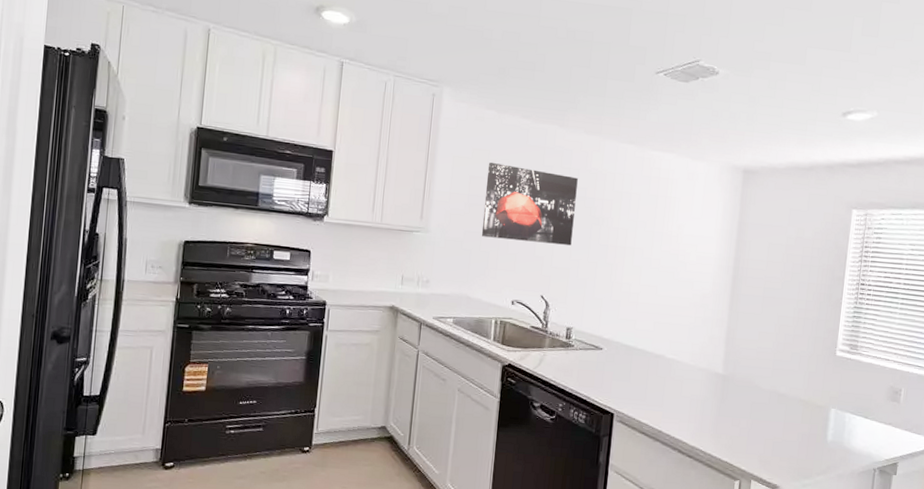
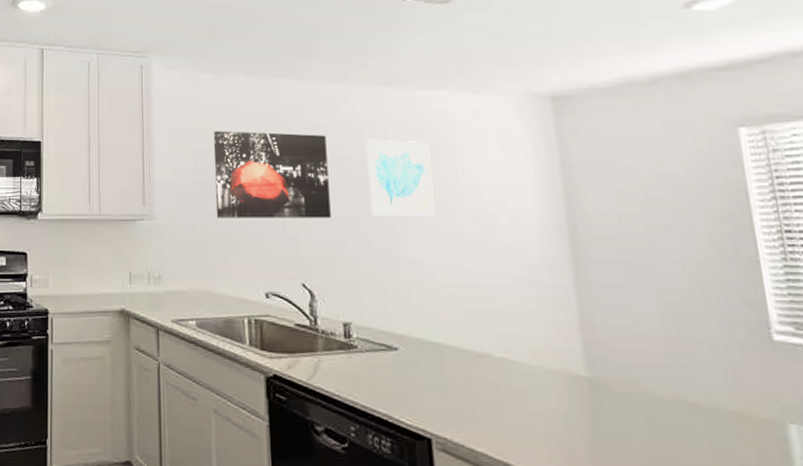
wall art: none [602,185,653,252] -> present [366,139,435,216]

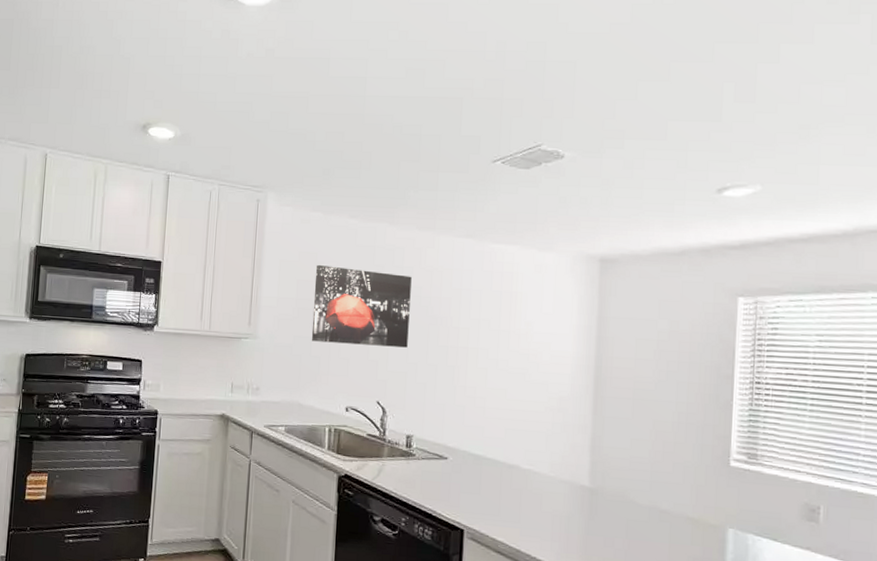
wall art: present [366,139,435,216] -> none [441,283,496,352]

